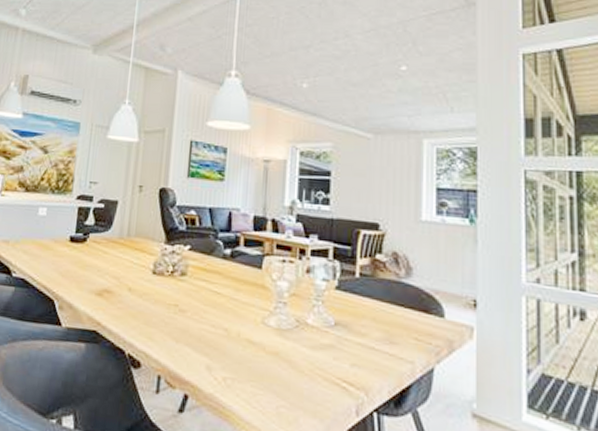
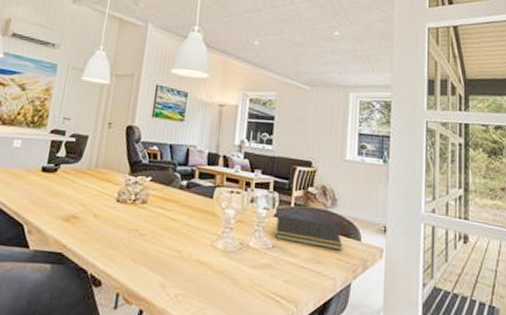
notepad: none [337,288,422,330] -> present [275,215,343,251]

